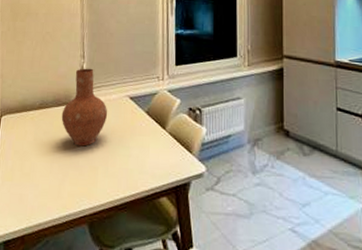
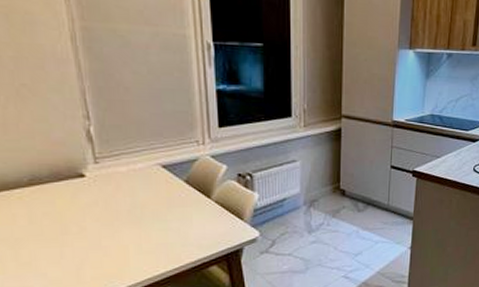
vase: present [61,68,108,147] -> none [66,132,134,225]

